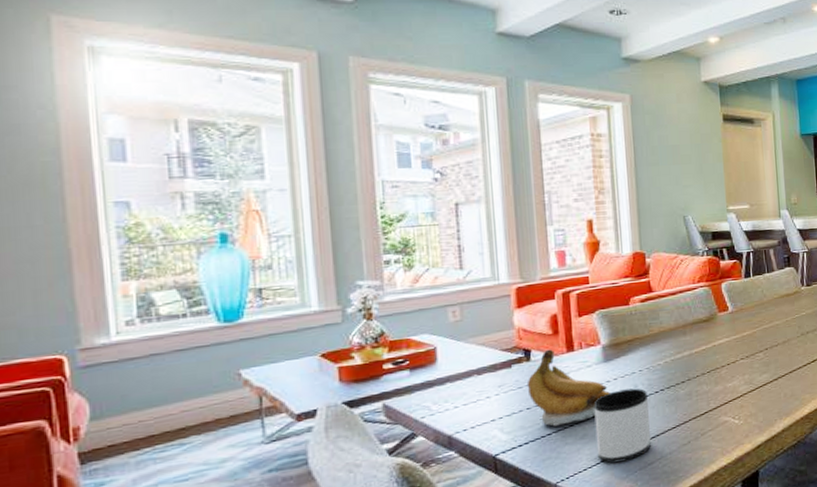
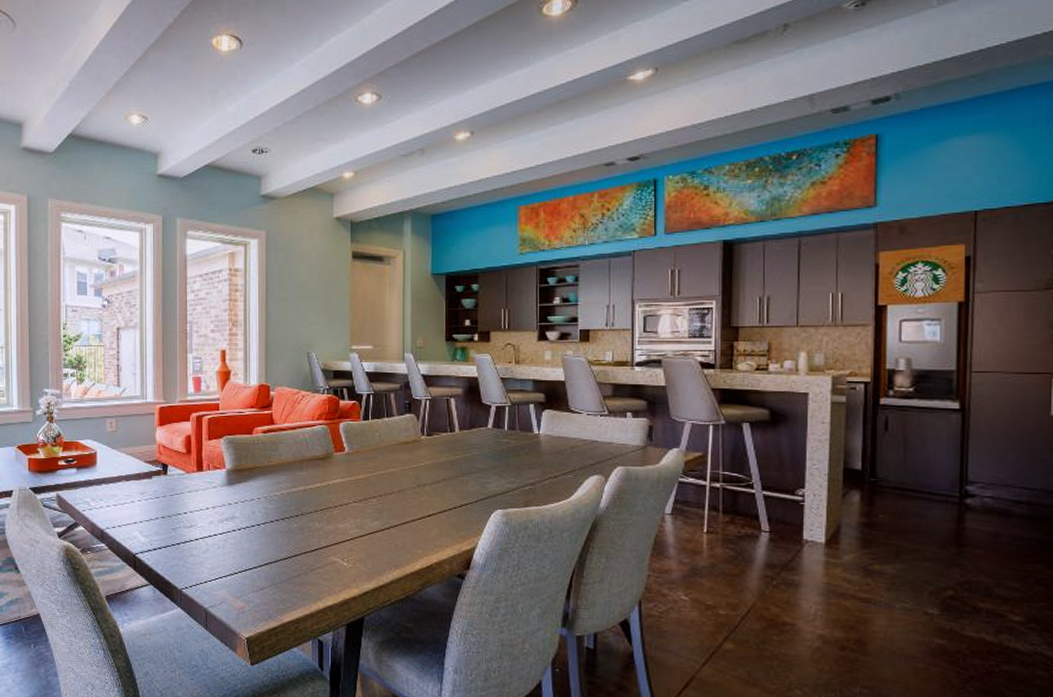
banana: present [526,349,610,427] -> none [163,466,231,538]
mug: present [594,388,652,464] -> none [216,514,265,582]

